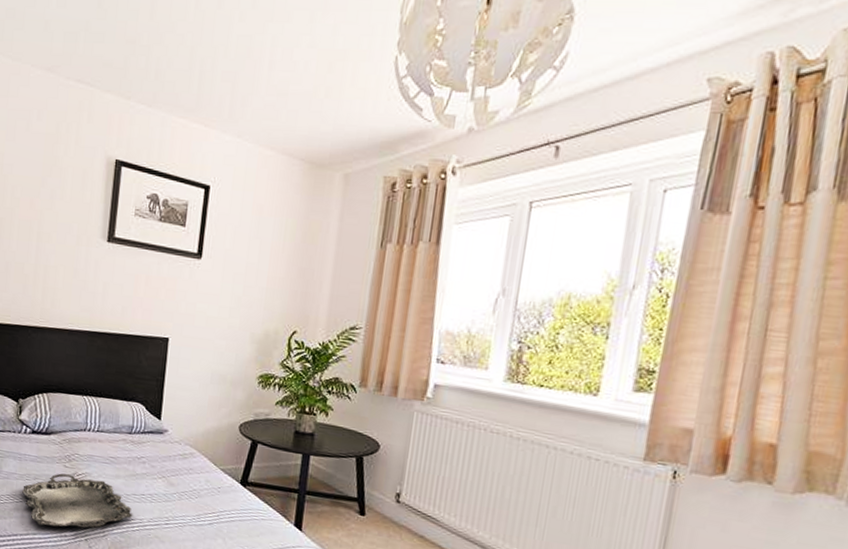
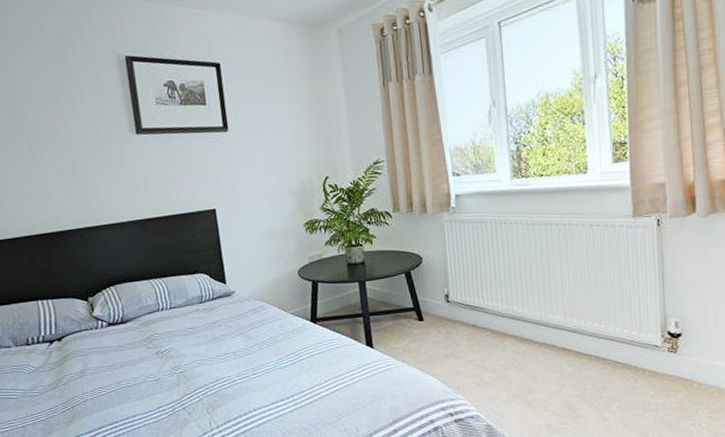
serving tray: present [22,473,133,529] -> none [112,351,222,407]

